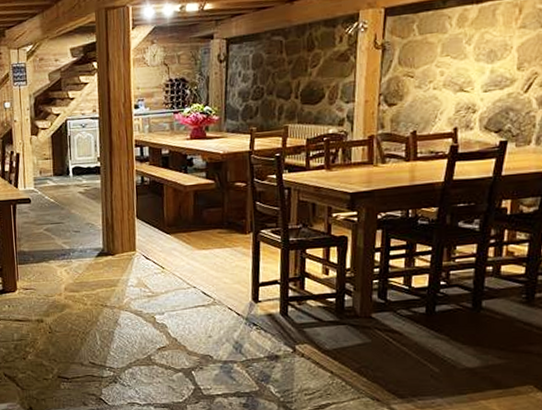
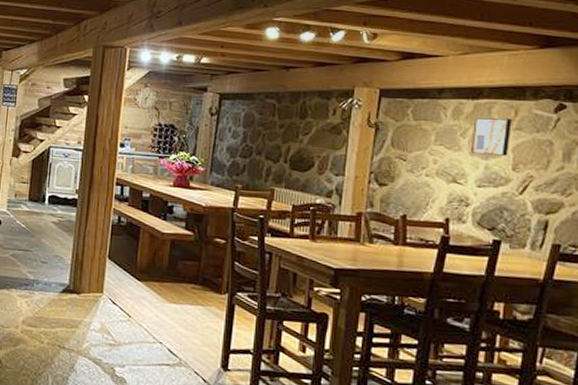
wall art: none [476,17,516,60] -> present [470,117,512,156]

